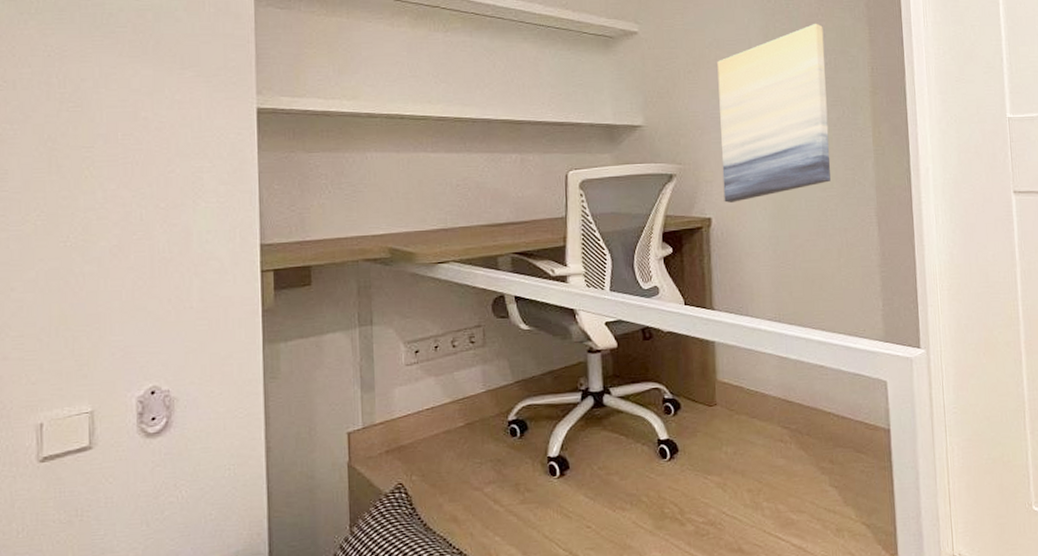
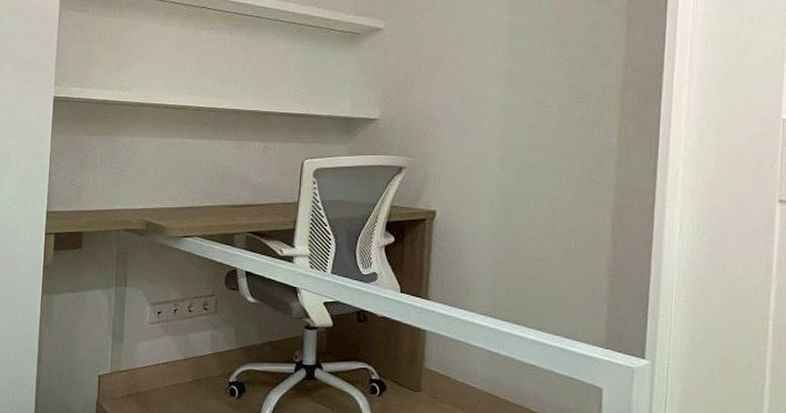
wall art: present [717,23,831,203] -> none [451,17,576,197]

